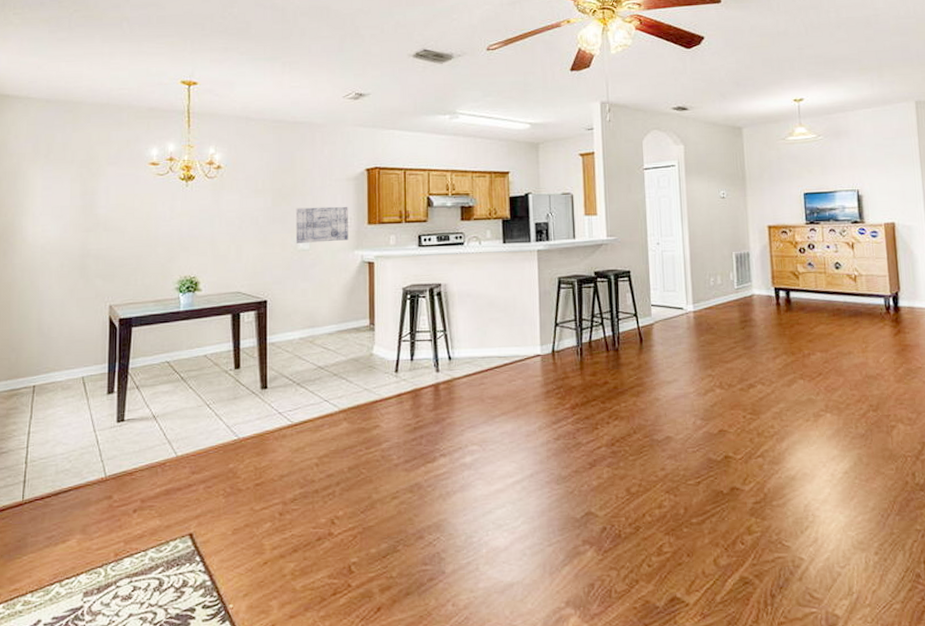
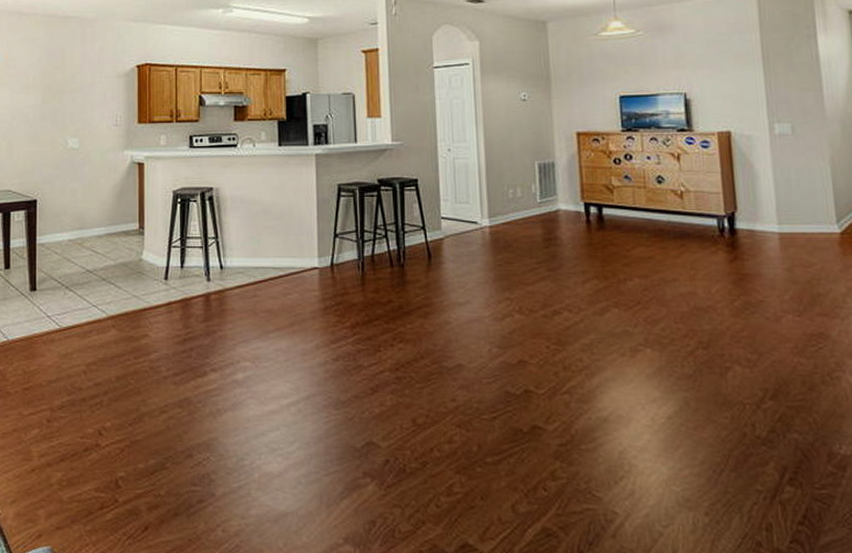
wall art: present [295,206,348,243] -> none [65,104,118,142]

